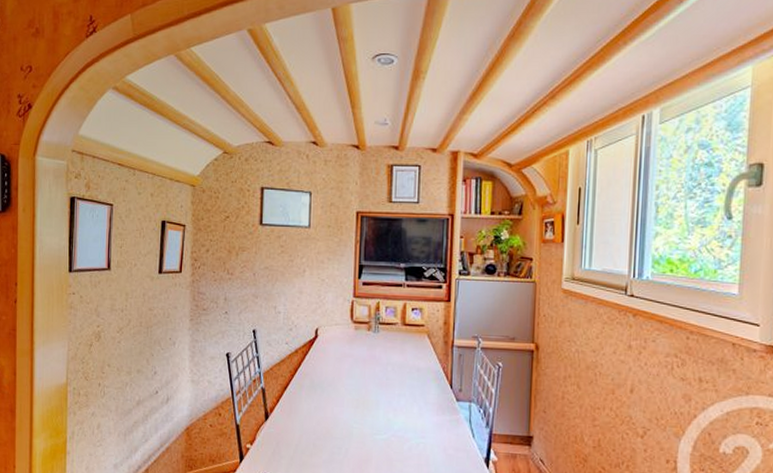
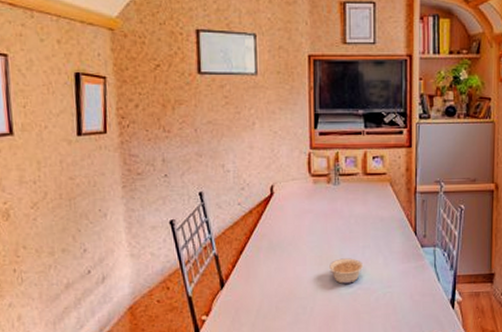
legume: none [365,404,399,430] -> present [329,258,364,284]

